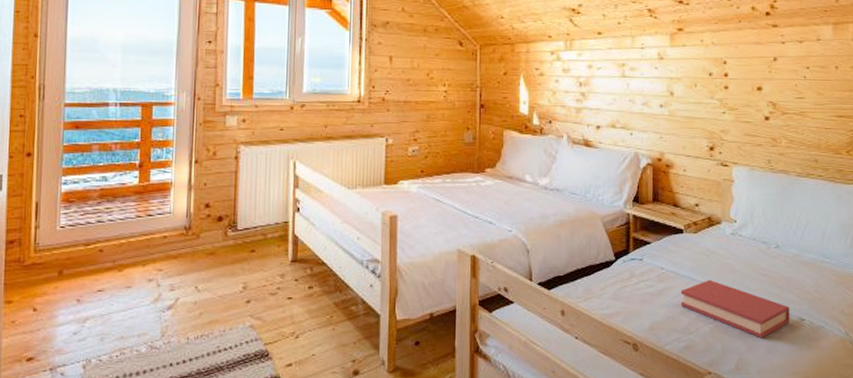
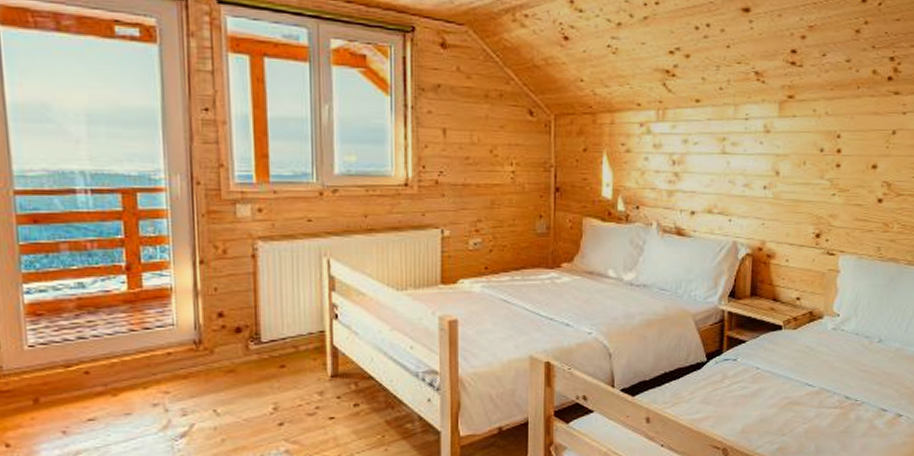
hardback book: present [680,280,790,339] -> none [775,378,888,437]

